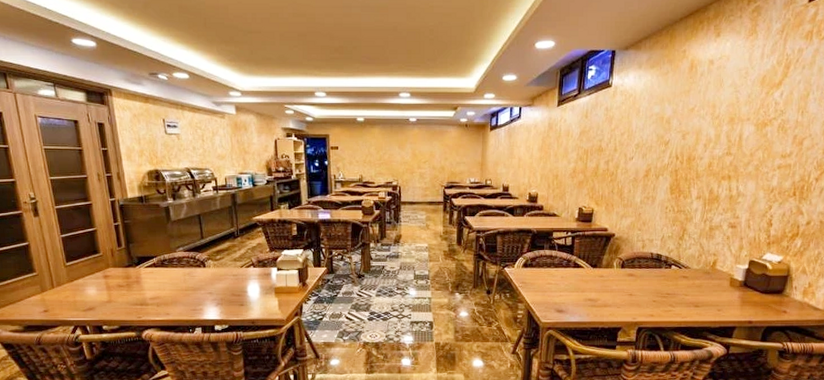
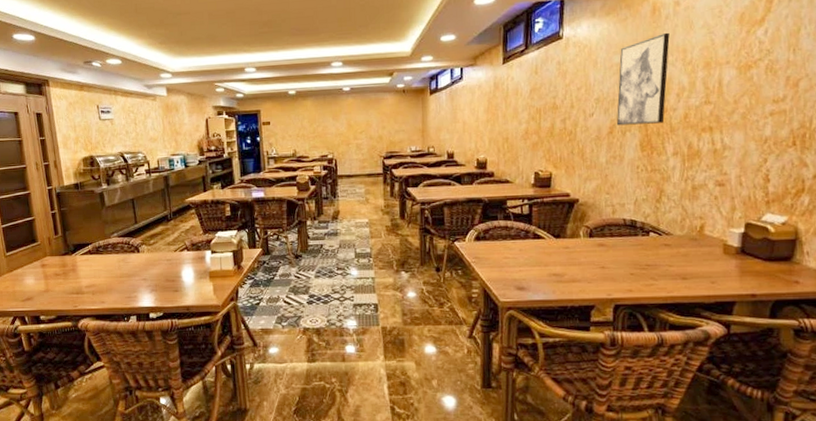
wall art: none [652,88,703,170] -> present [617,32,670,126]

